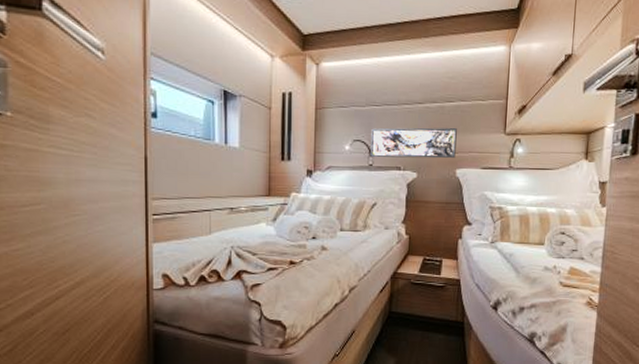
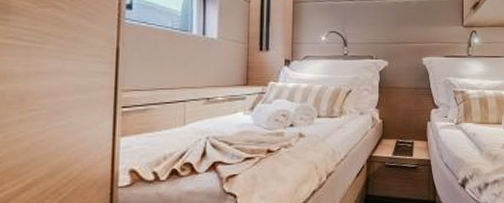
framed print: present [370,127,457,159] -> none [345,20,422,48]

